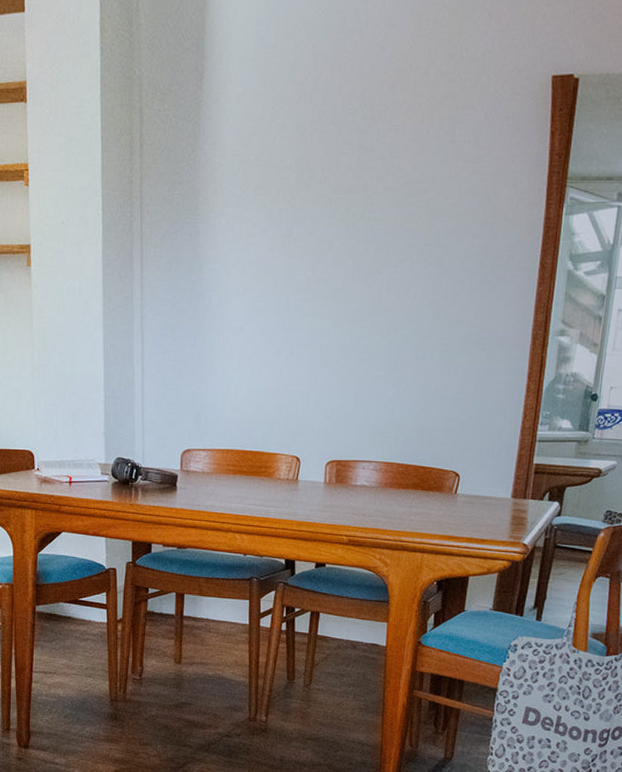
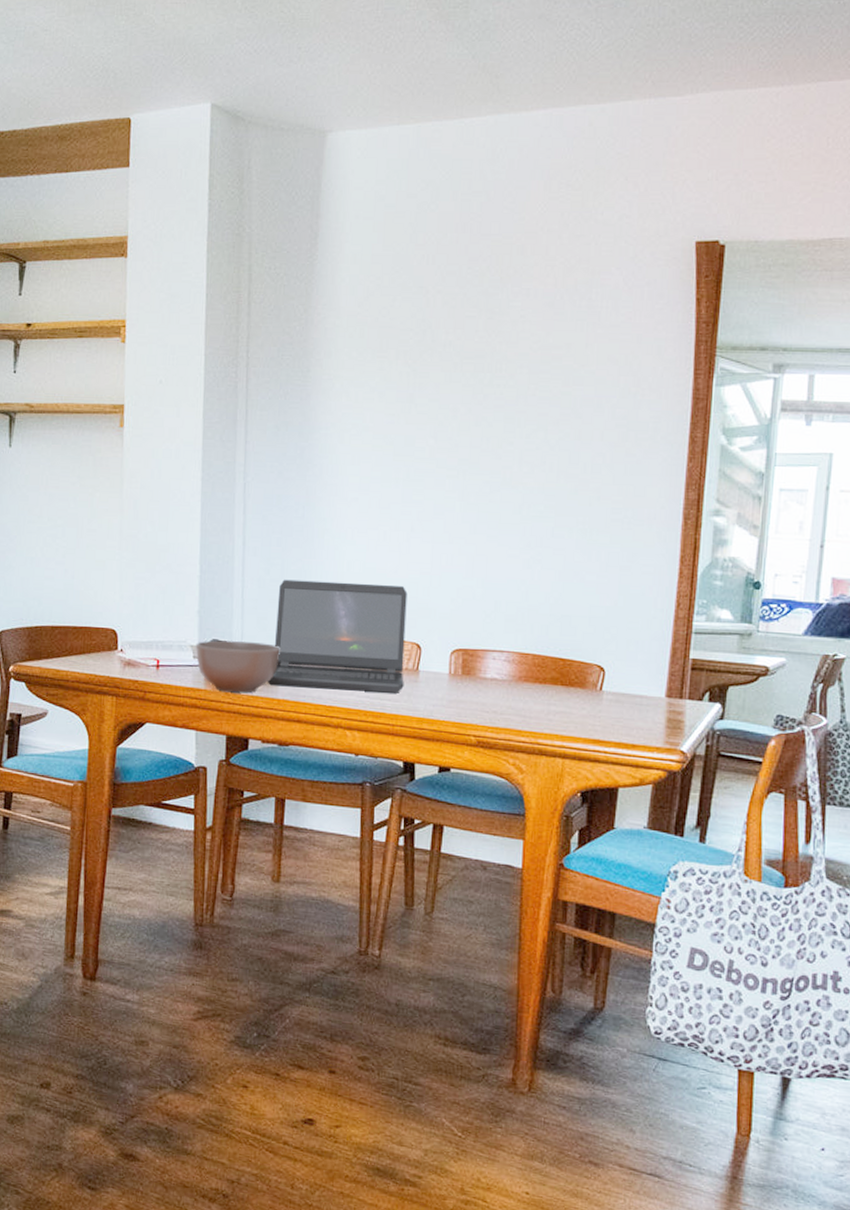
bowl: none [103,458,178,504] -> present [195,640,282,693]
laptop computer: none [167,402,288,501] -> present [268,579,408,693]

